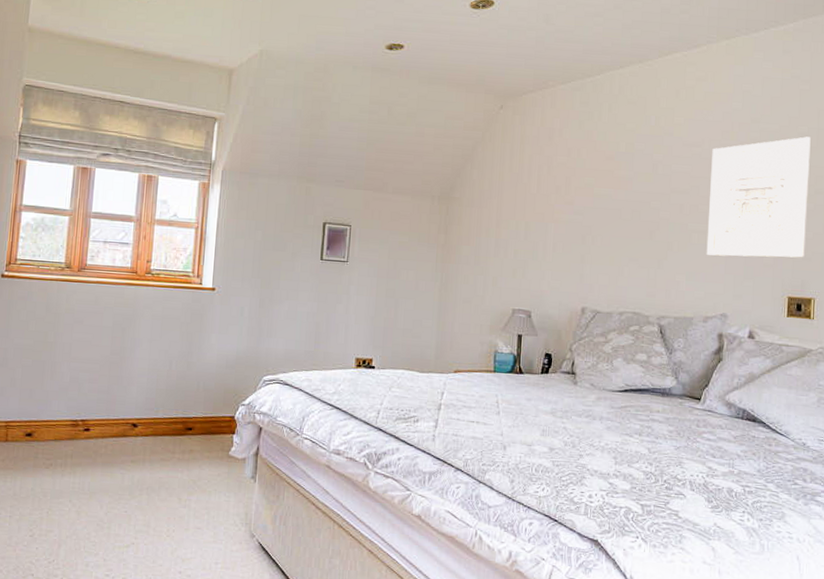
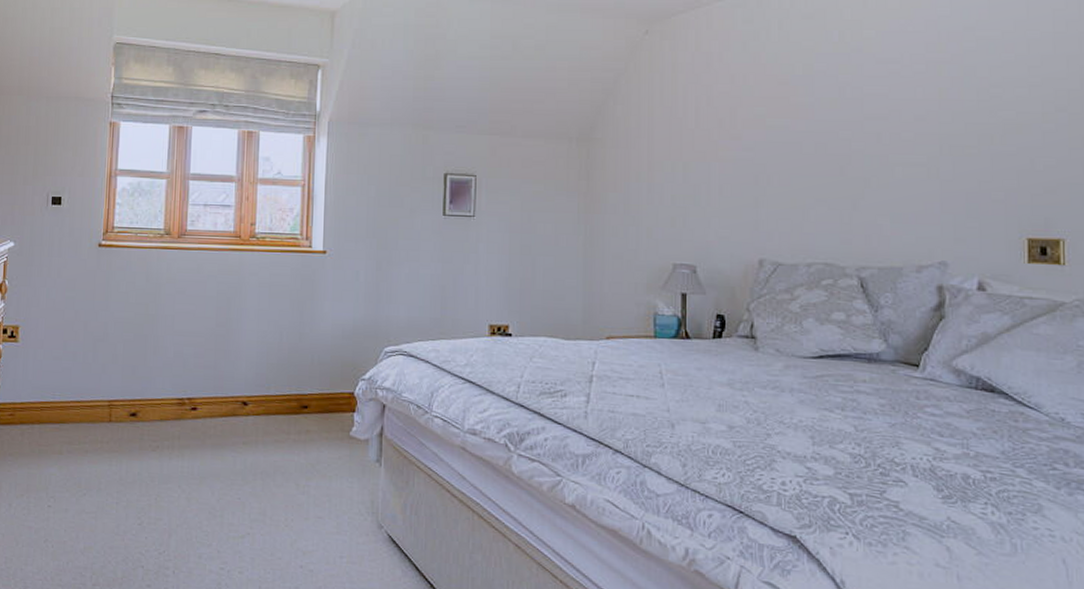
wall art: present [706,136,811,258] -> none [914,43,1047,192]

